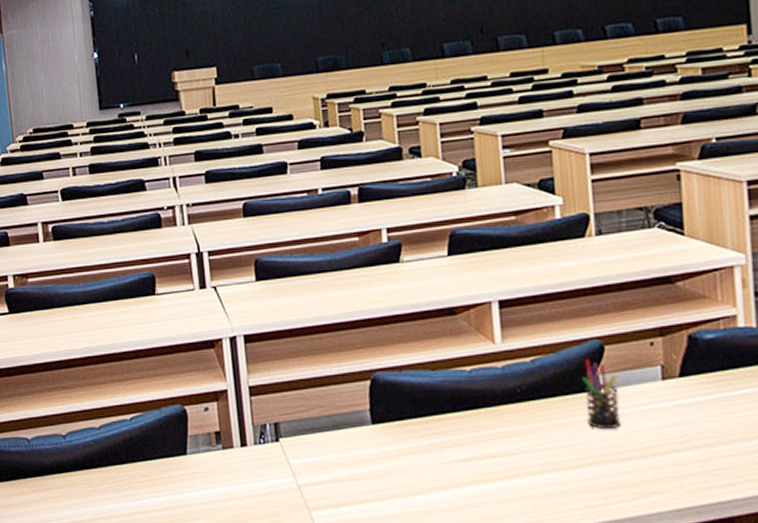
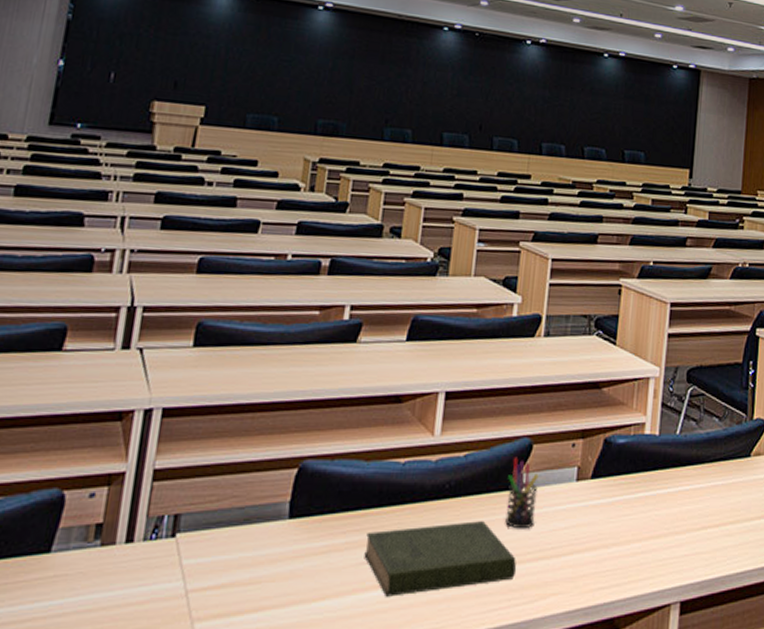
book: none [447,423,610,493] -> present [364,521,517,597]

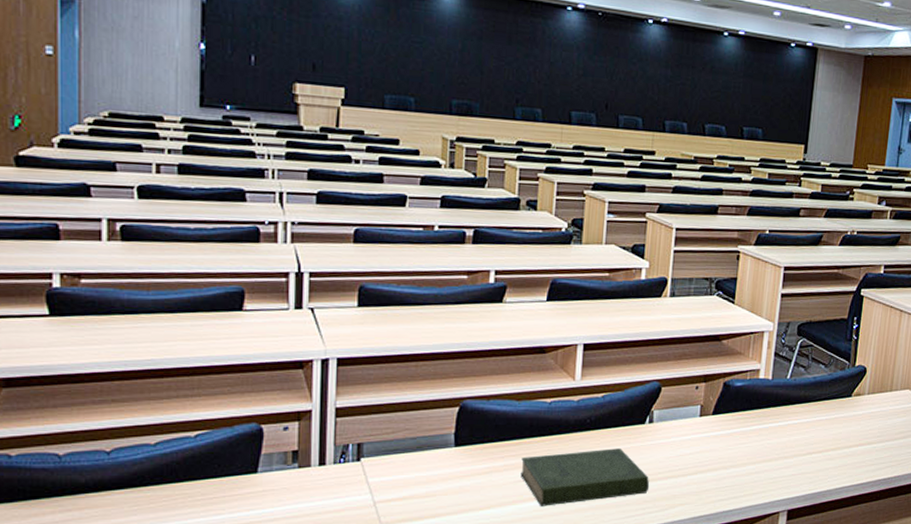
pen holder: present [505,458,539,529] -> none [639,398,667,455]

